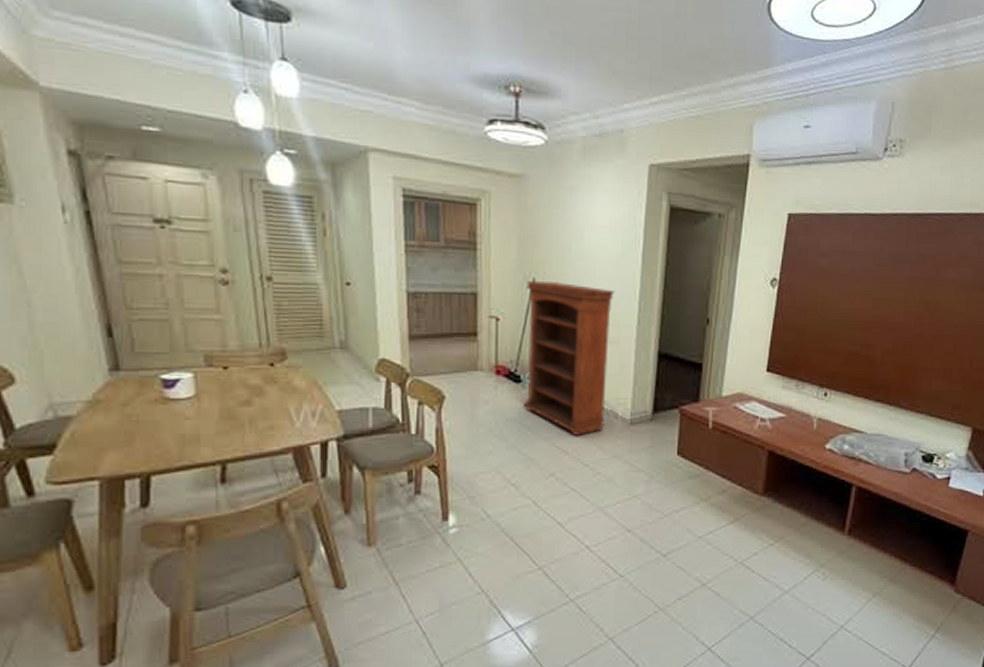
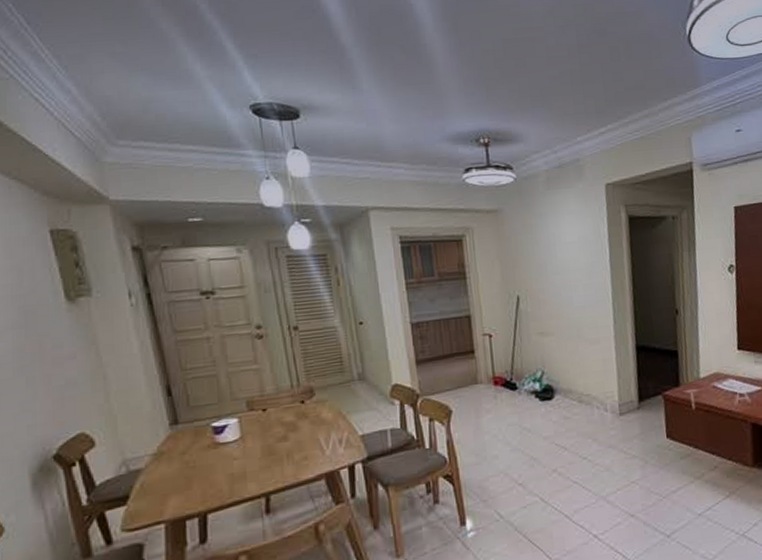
bookshelf: present [523,281,616,436] -> none [512,296,596,432]

